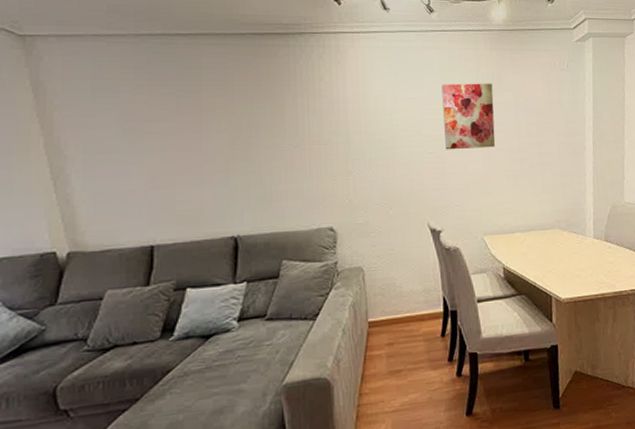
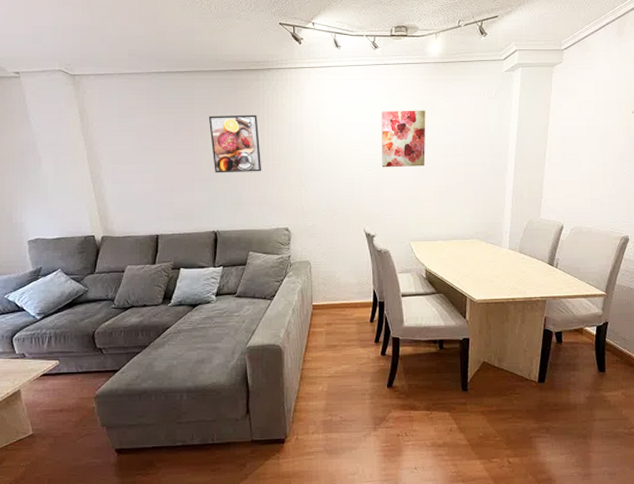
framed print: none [221,88,296,162] -> present [208,114,262,173]

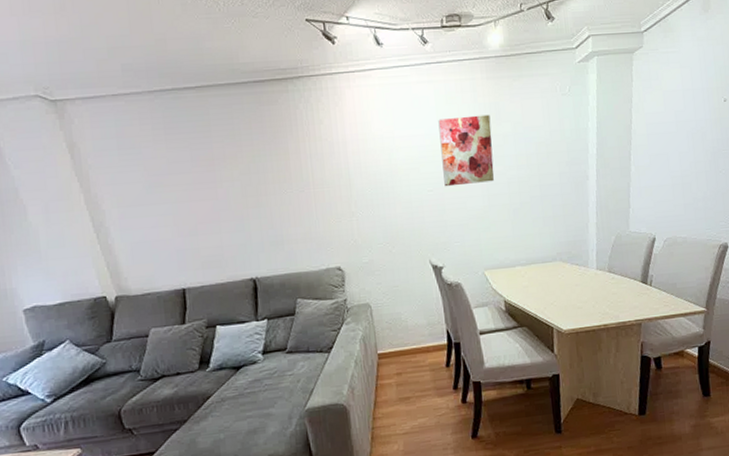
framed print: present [208,114,262,173] -> none [230,134,303,209]

